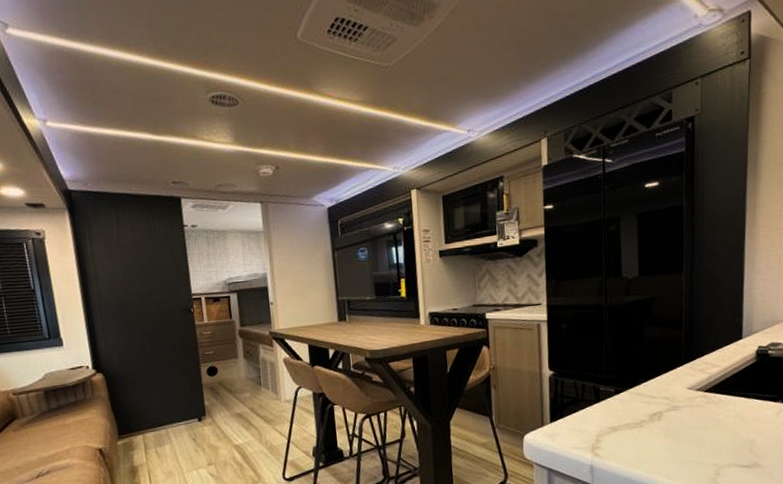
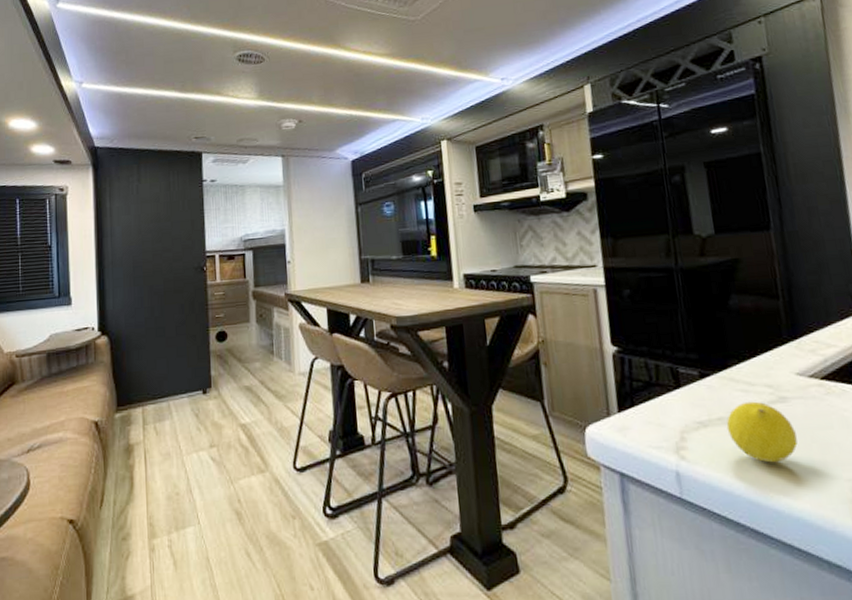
fruit: none [631,410,682,456] -> present [726,401,798,463]

